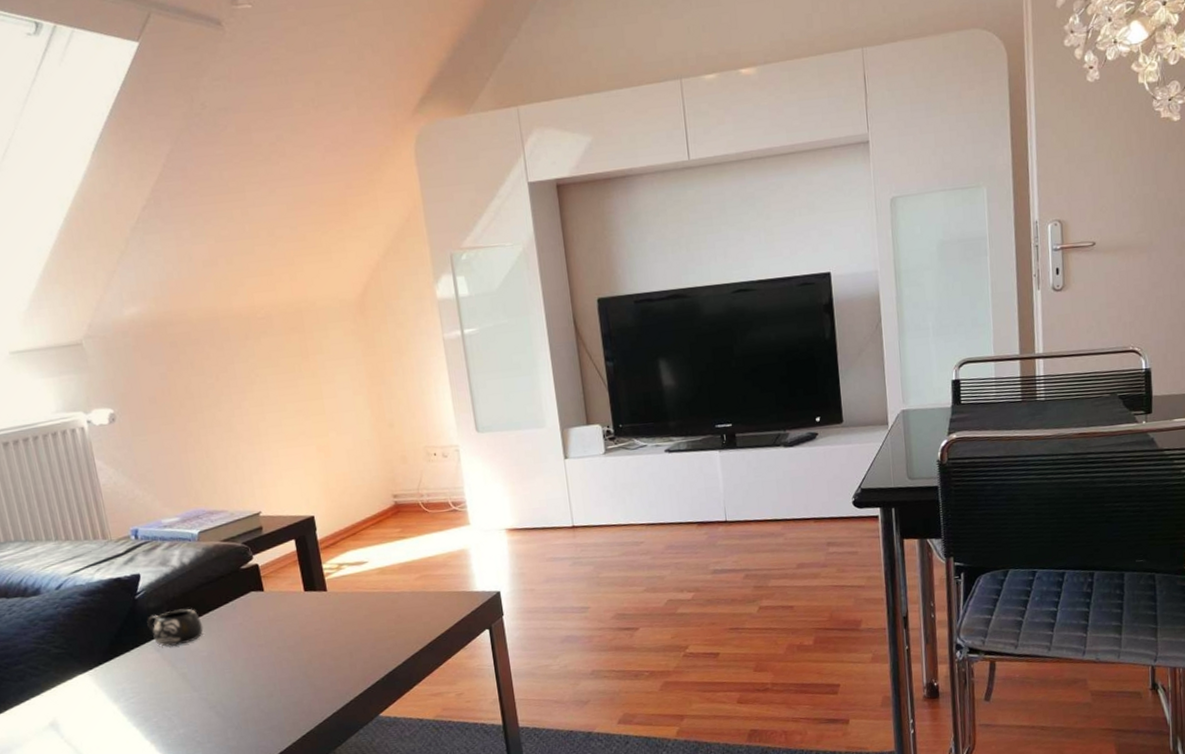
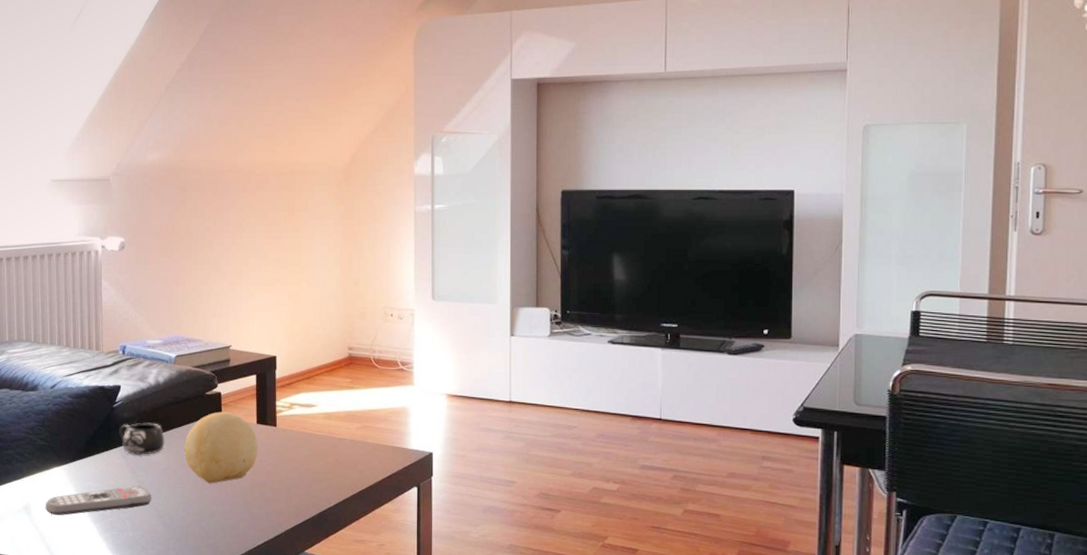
remote control: none [74,678,199,727] -> present [45,485,151,516]
decorative ball: none [226,583,311,663] -> present [184,411,258,484]

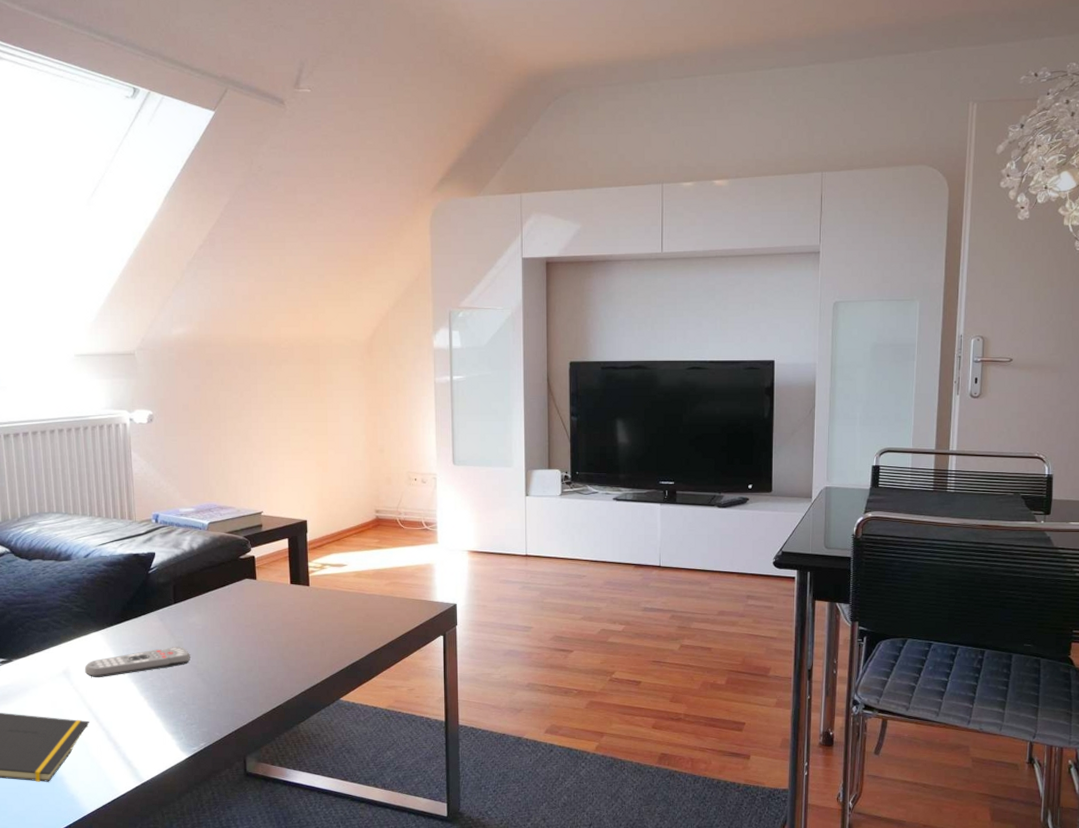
mug: present [119,422,165,456] -> none [155,586,202,618]
decorative ball: present [184,411,258,484] -> none [221,574,292,641]

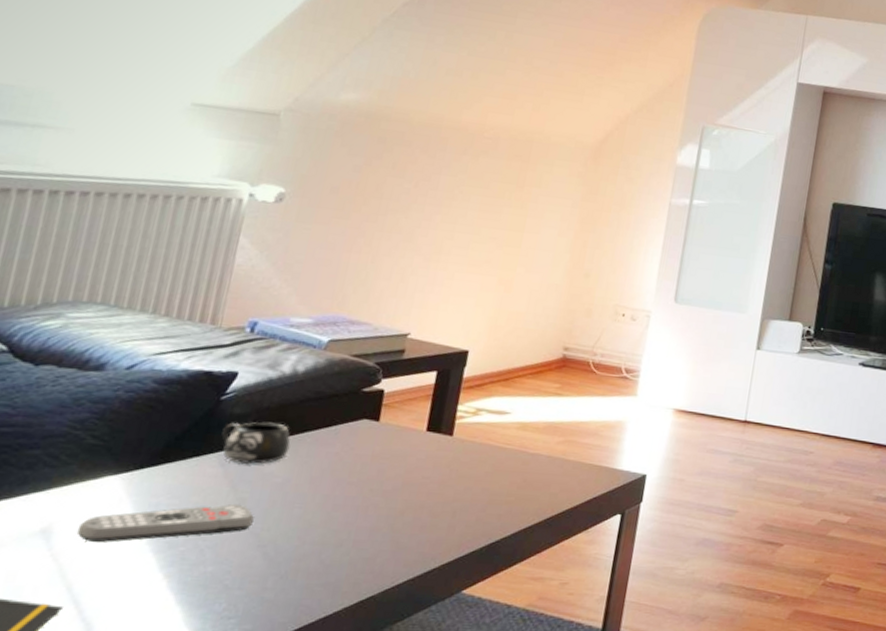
mug: none [155,586,202,618] -> present [221,422,291,465]

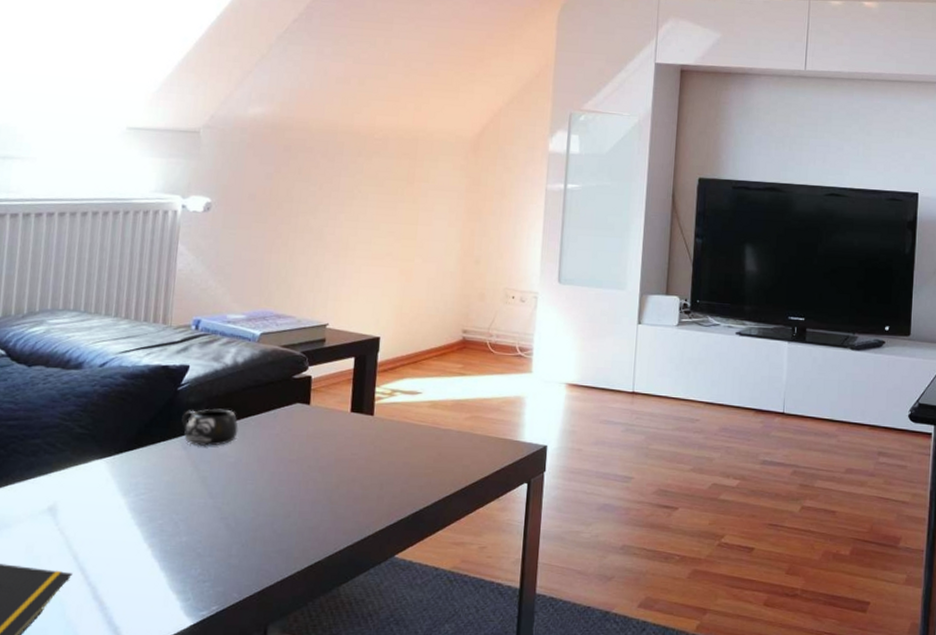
remote control: present [77,503,254,543] -> none [76,481,215,518]

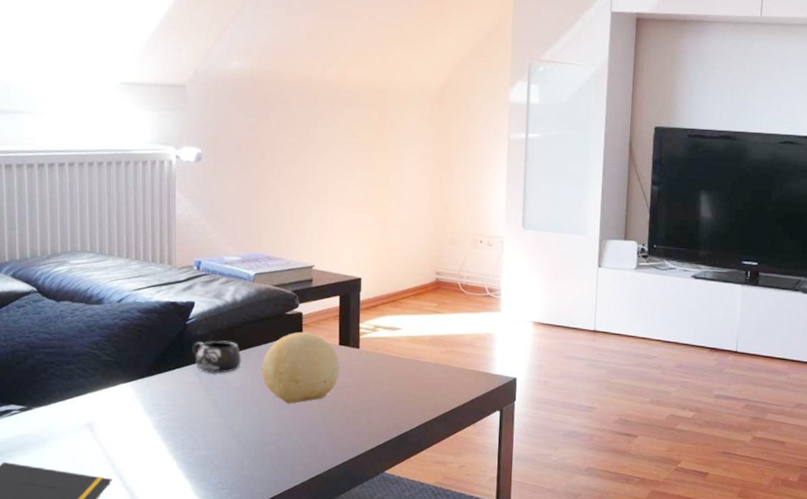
decorative ball: none [260,397,350,480] -> present [262,331,340,404]

